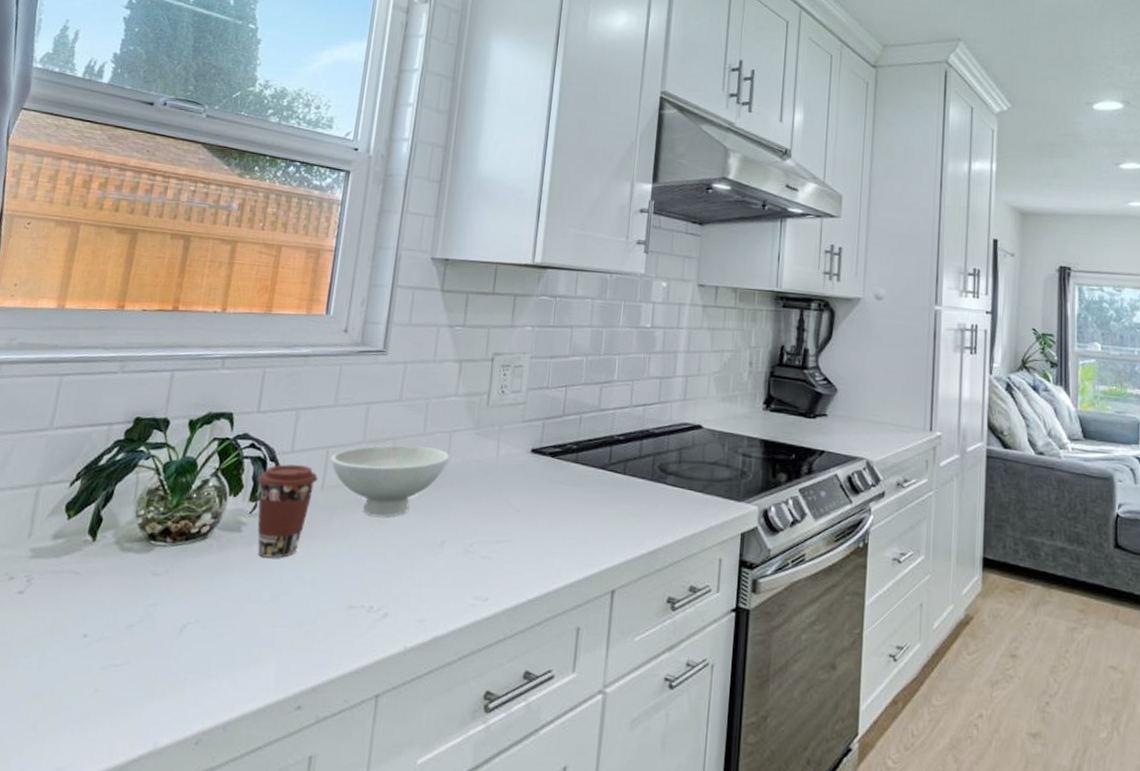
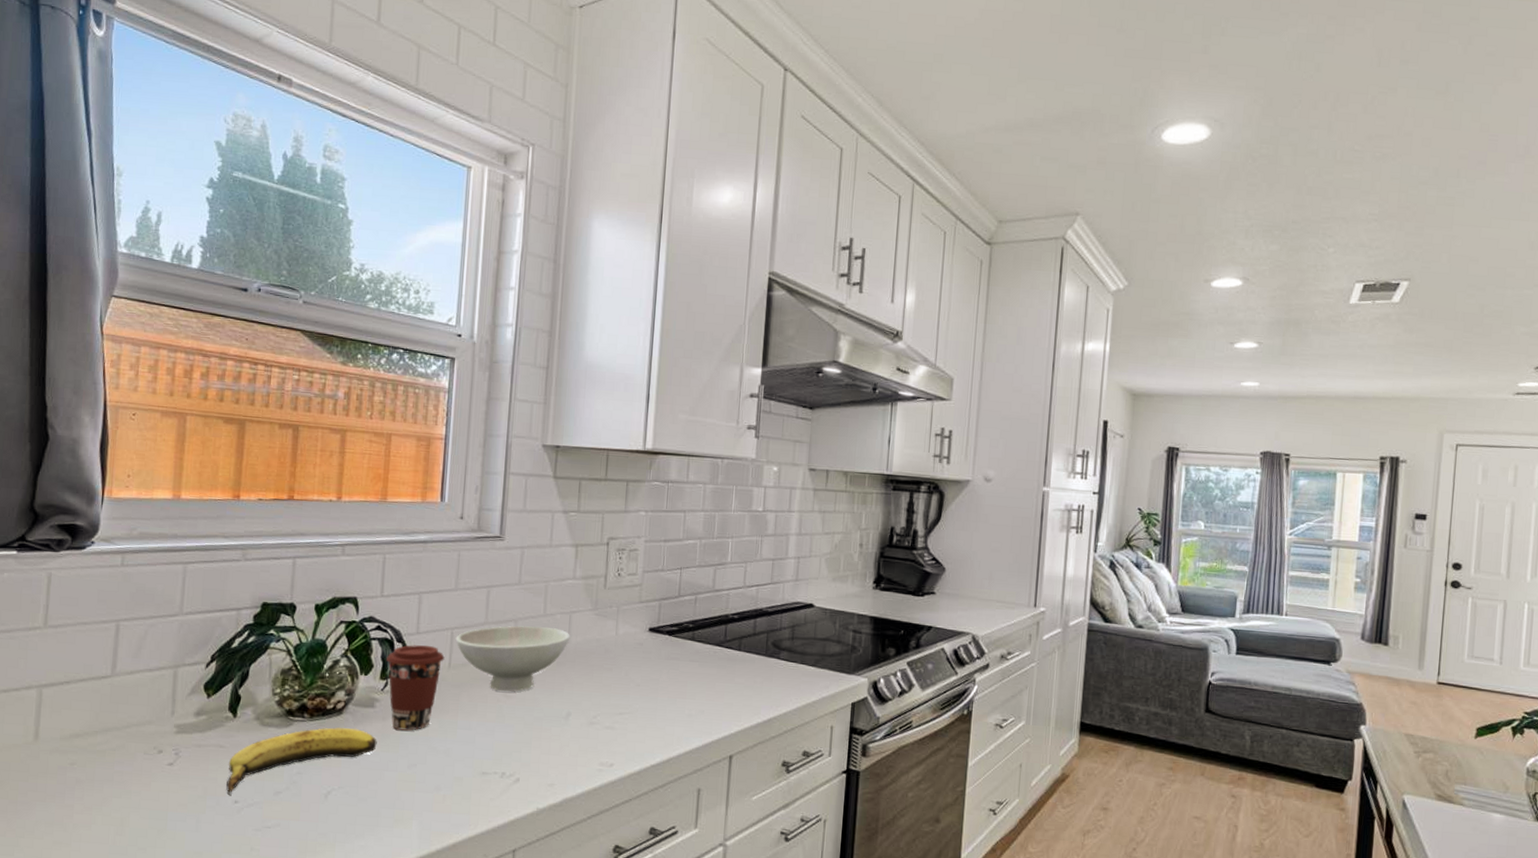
banana: none [76,553,241,627] -> present [226,727,377,794]

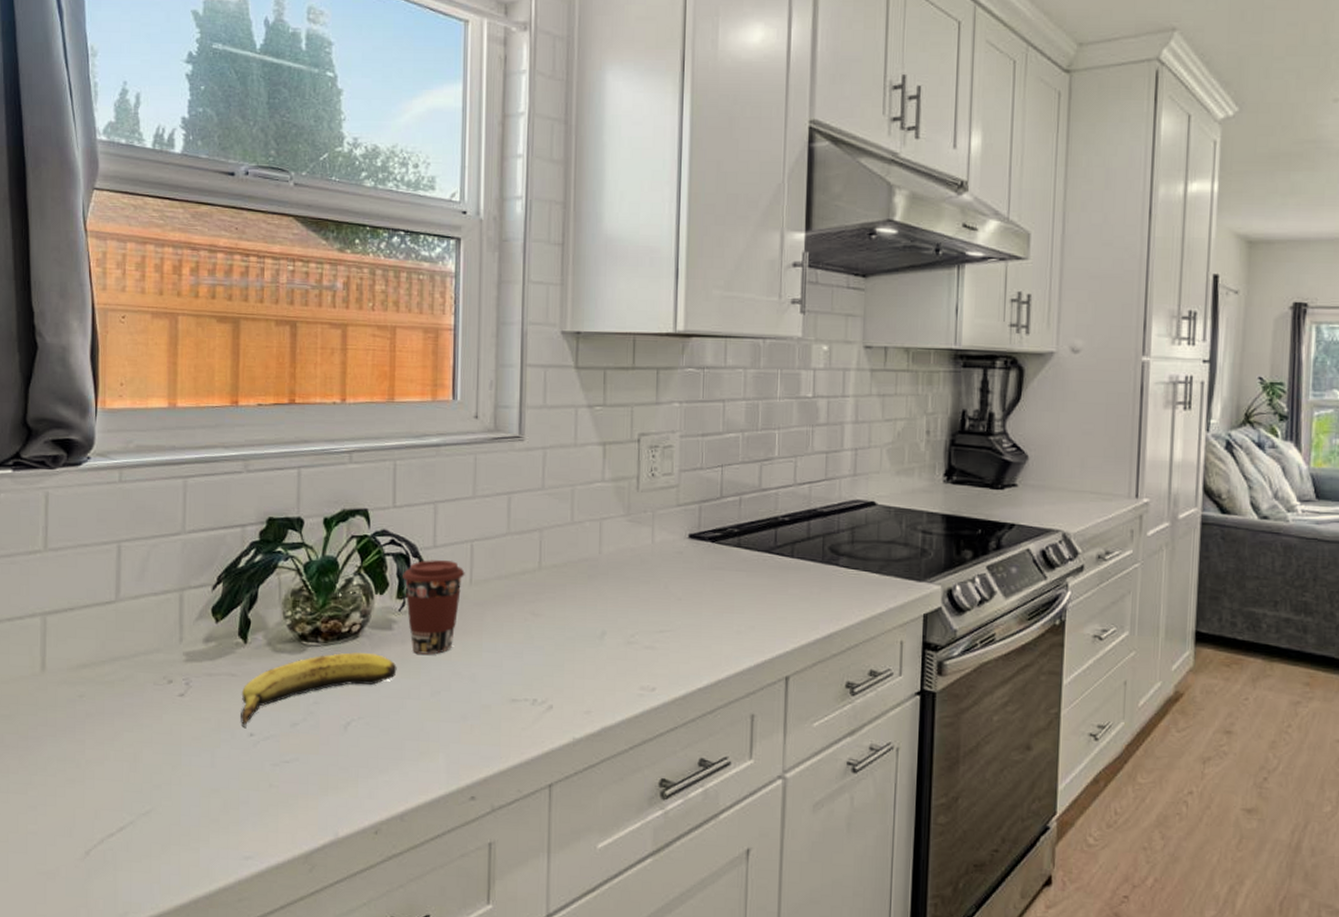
bowl: present [455,625,570,692] -> none [476,535,602,610]

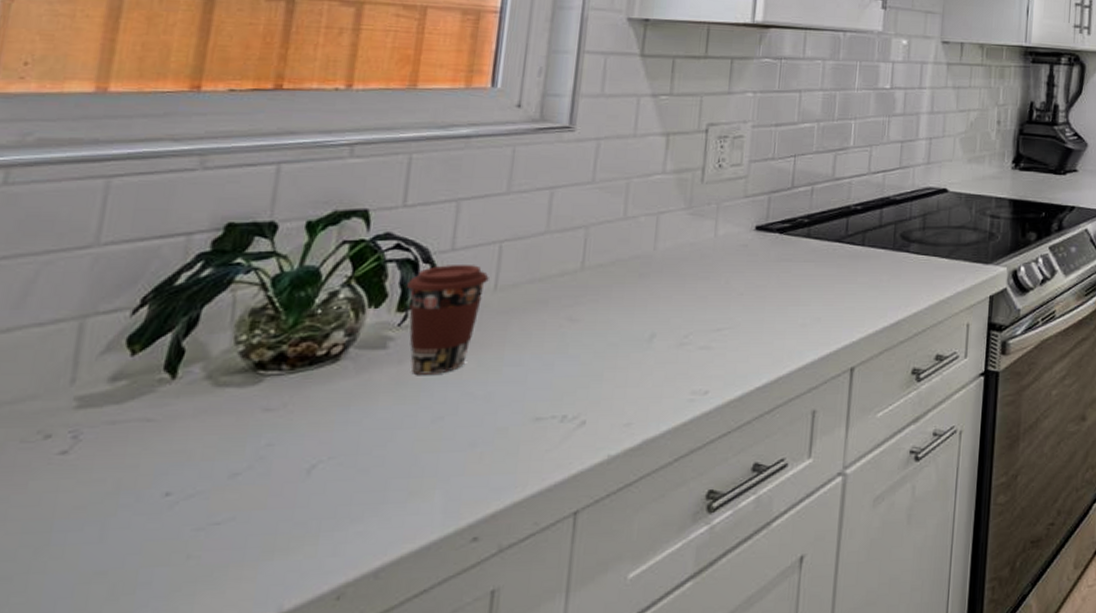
banana: present [241,652,397,726] -> none [153,379,389,484]

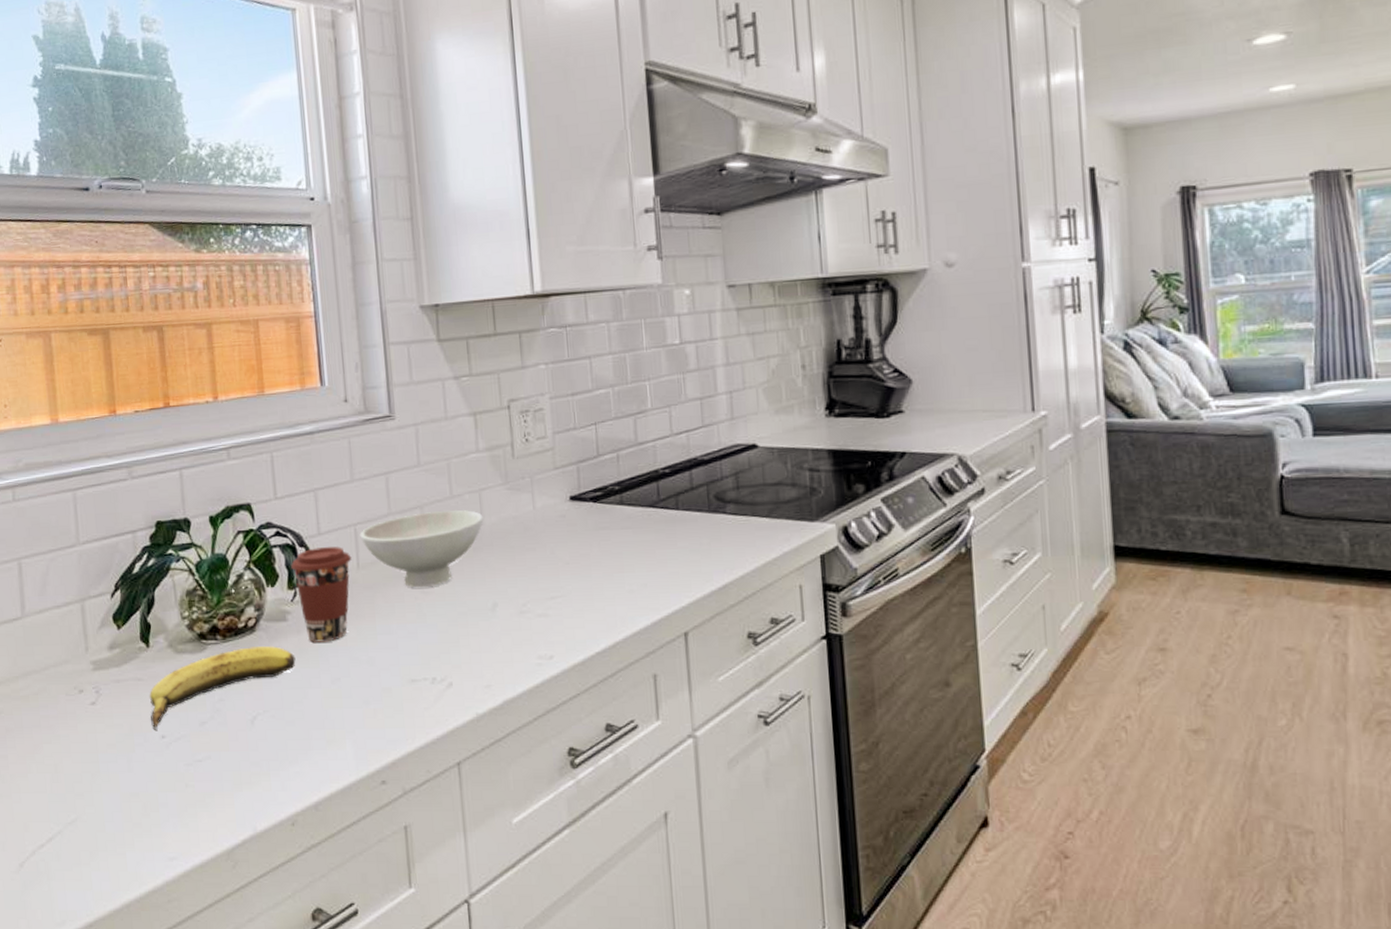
banana: none [153,379,389,484] -> present [149,646,296,729]
bowl: none [505,232,657,315] -> present [360,510,484,588]

